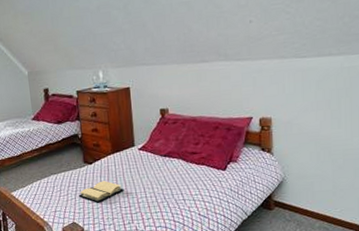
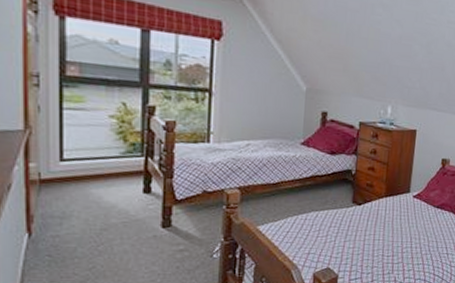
book: present [78,181,124,203] -> none [339,225,390,249]

